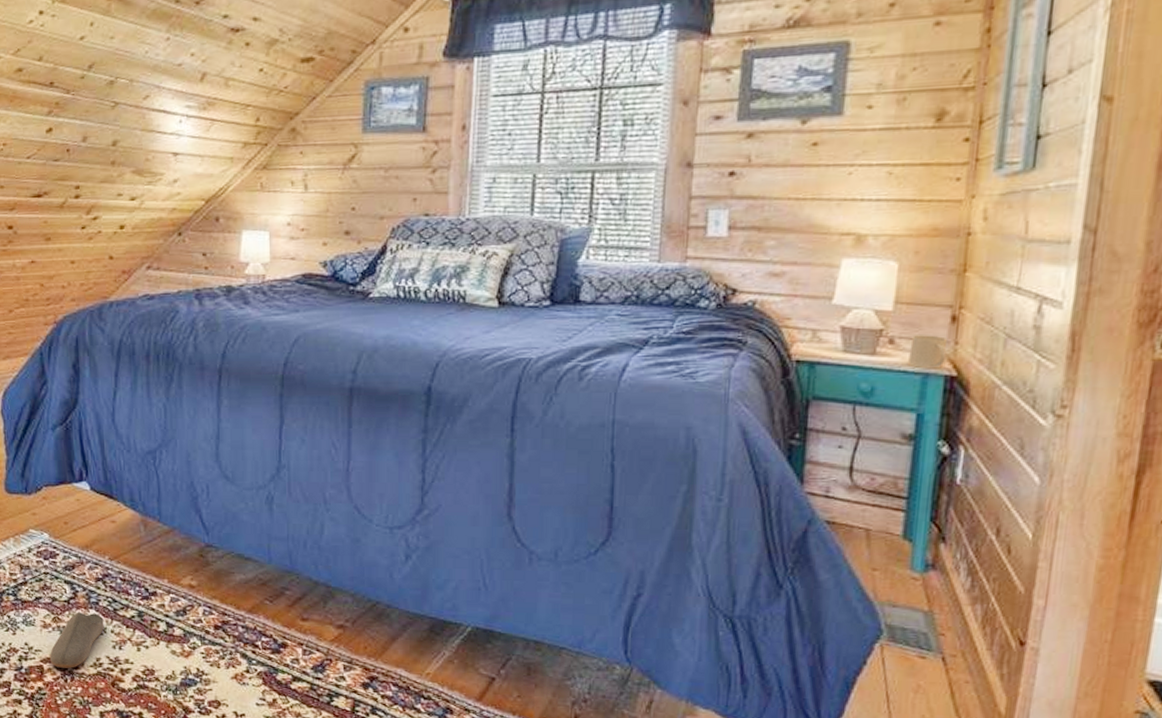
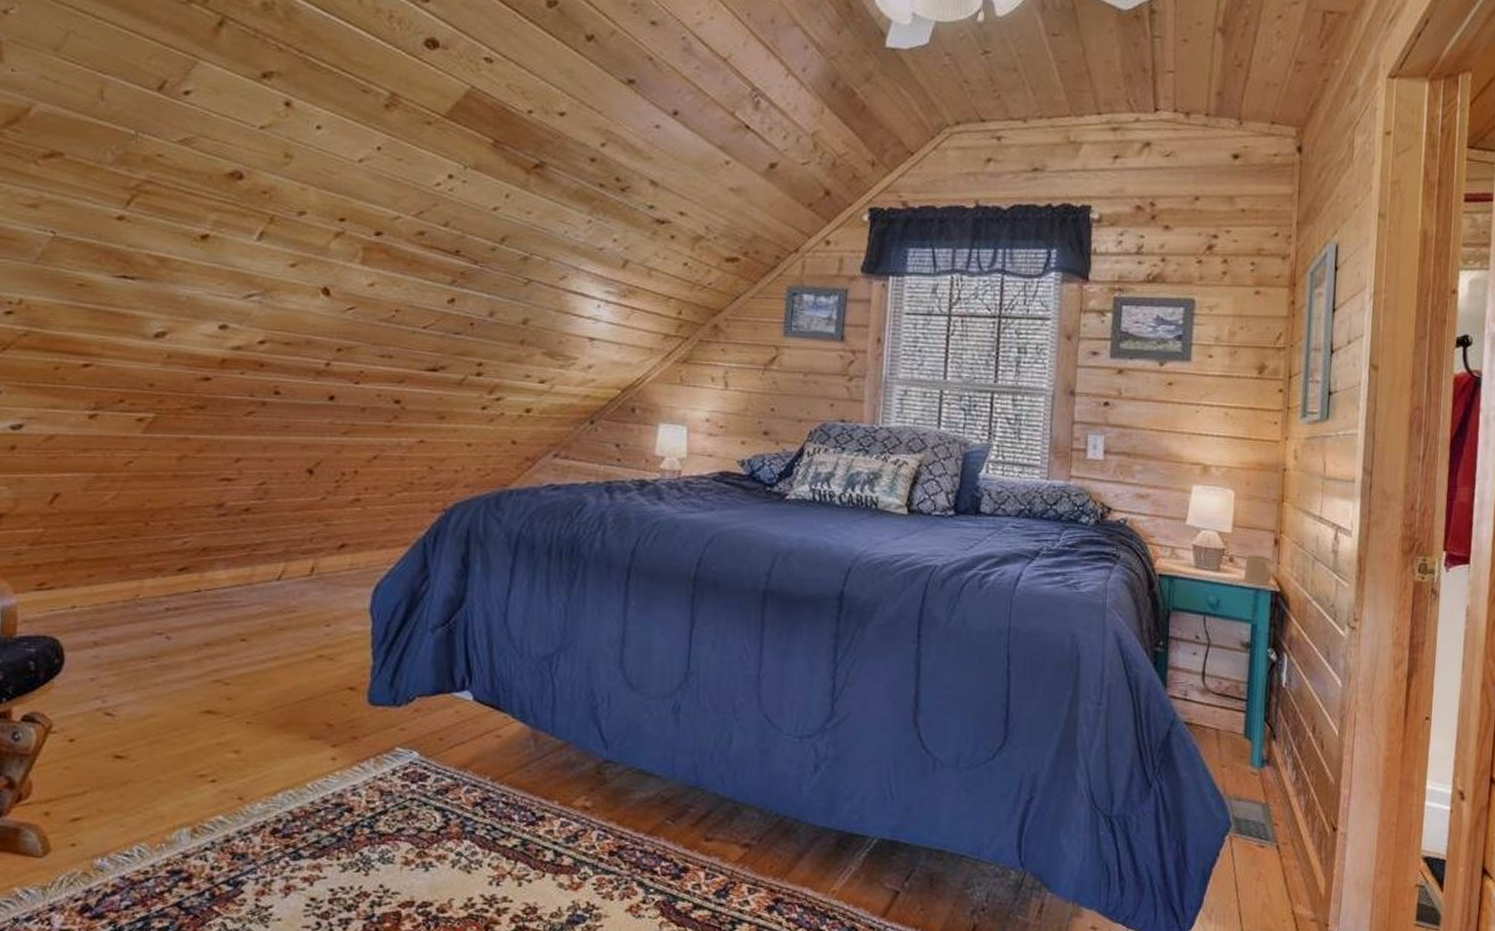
slipper: present [49,612,104,668] -> none [409,844,480,913]

